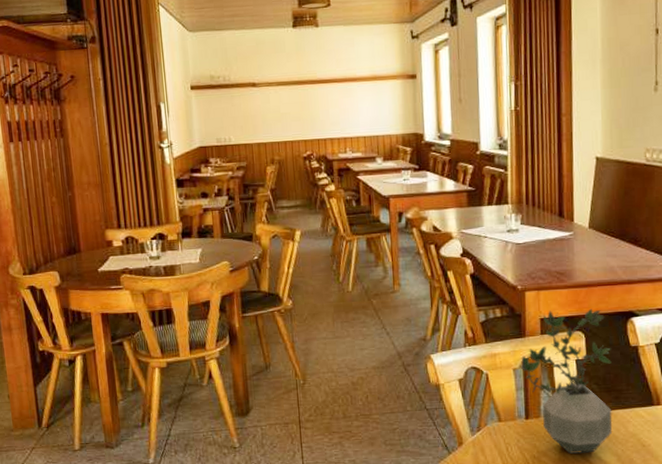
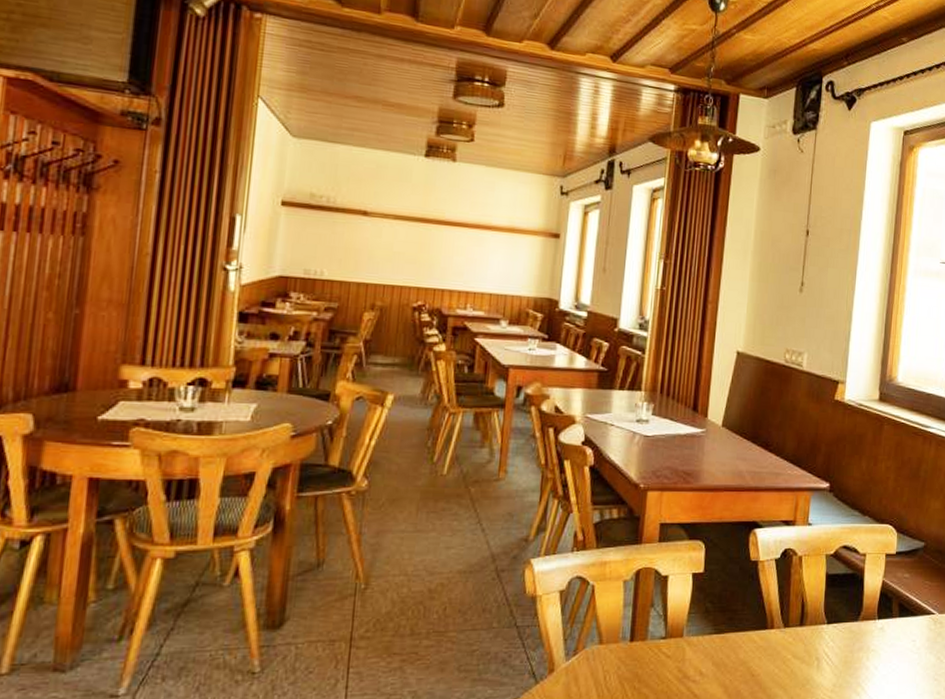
potted plant: present [521,308,613,454] -> none [633,515,731,684]

